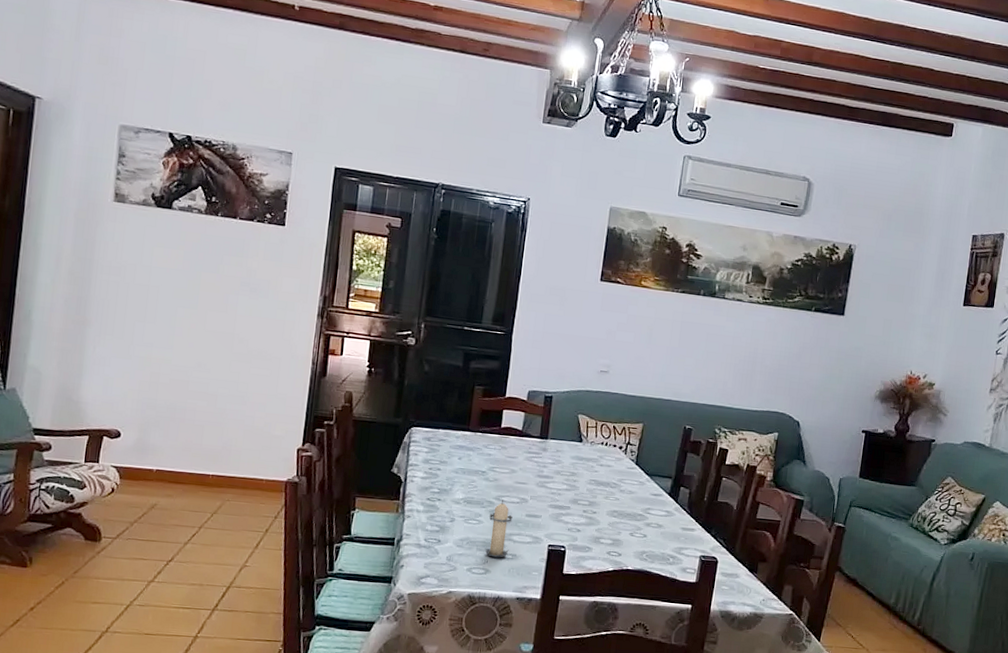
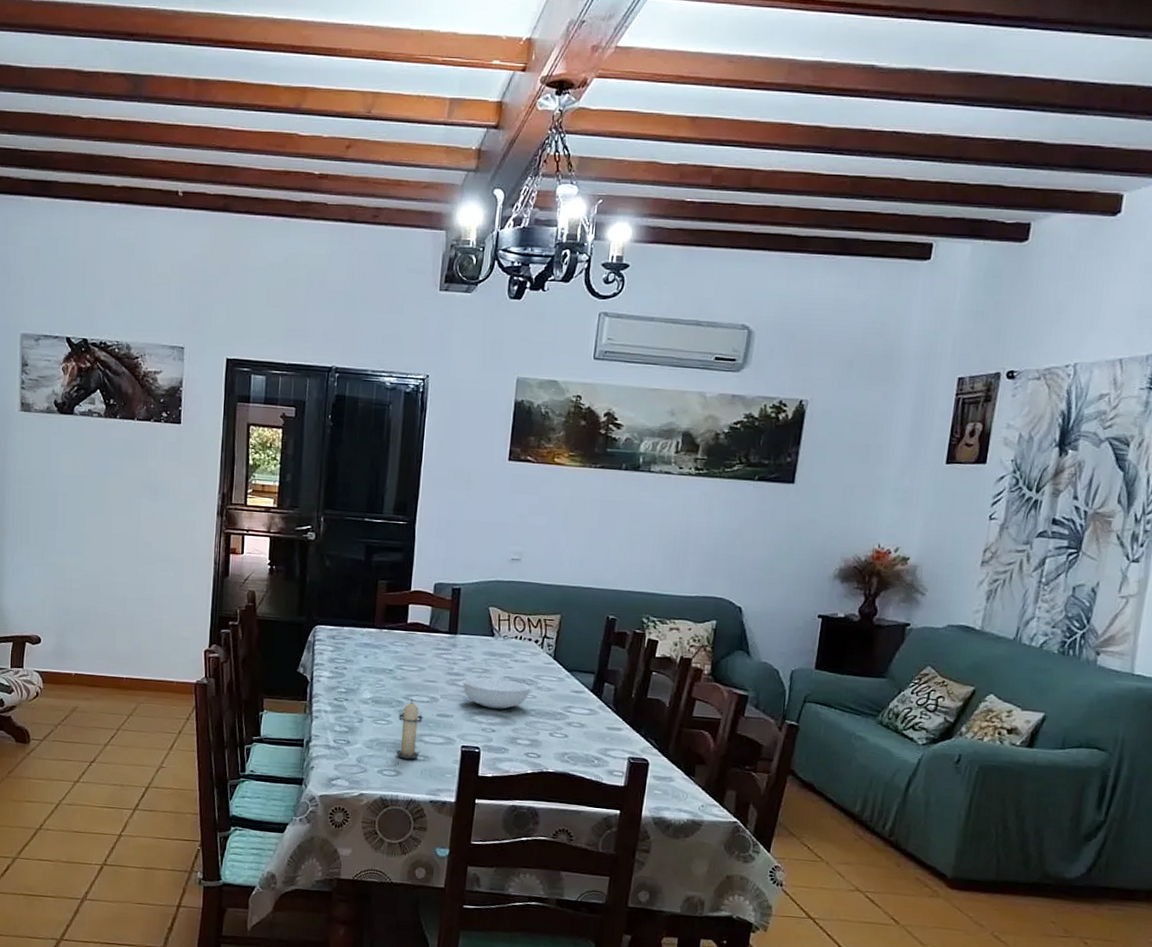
serving bowl: none [551,480,614,510] -> present [462,677,530,709]

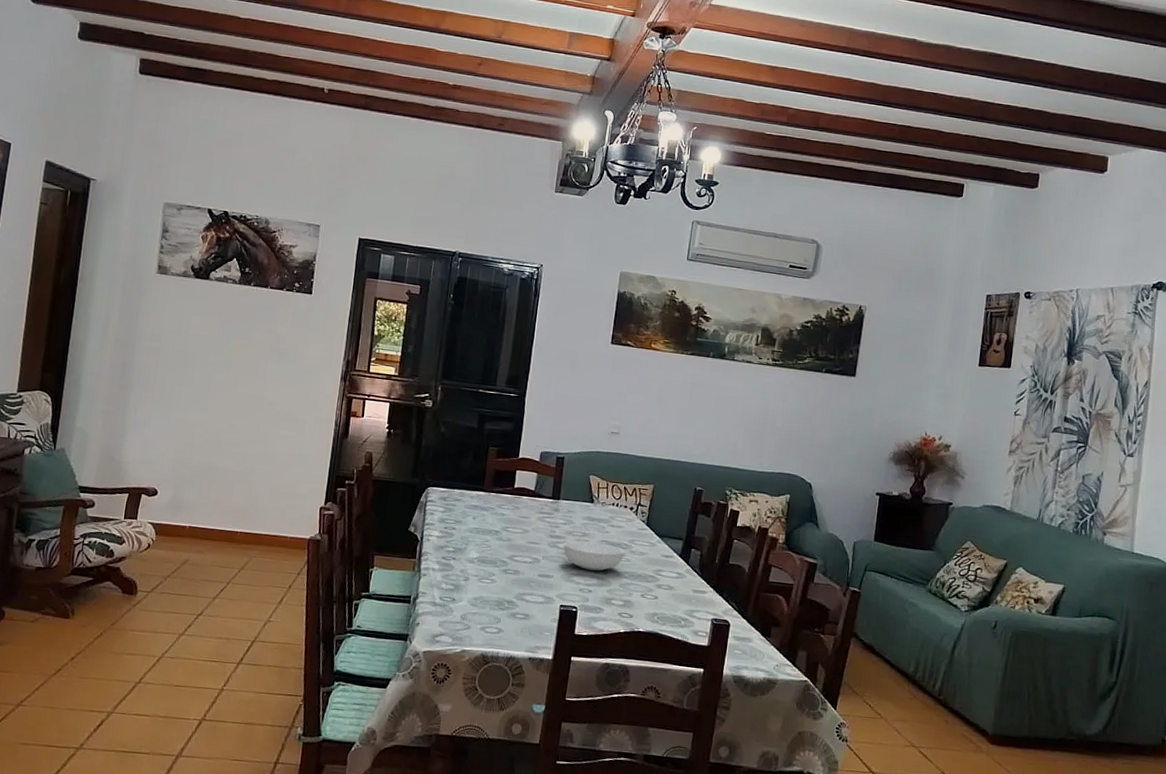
candle: present [396,699,423,760] -> none [498,559,525,618]

